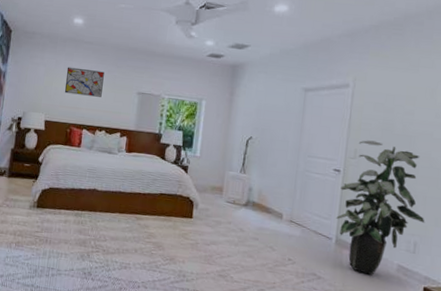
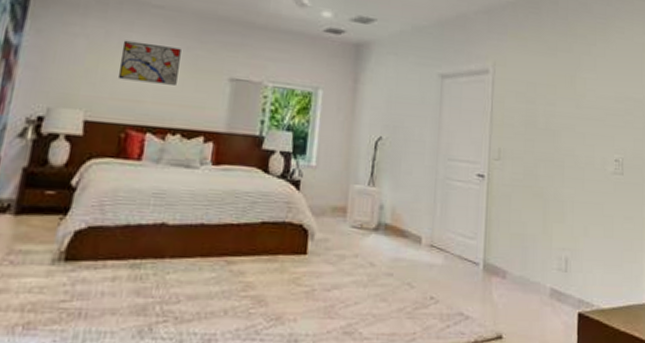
indoor plant: present [336,140,425,276] -> none [482,137,575,307]

